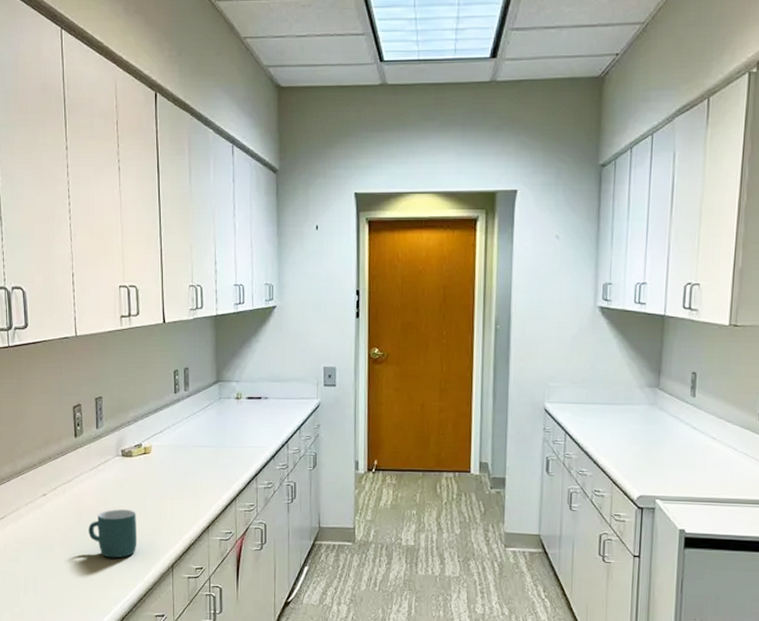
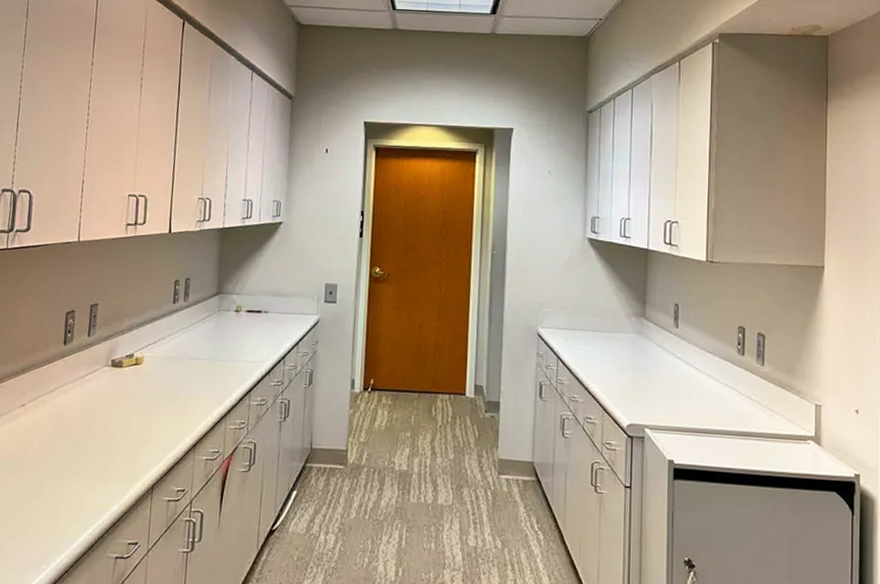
mug: present [88,509,138,558] -> none [65,423,120,478]

